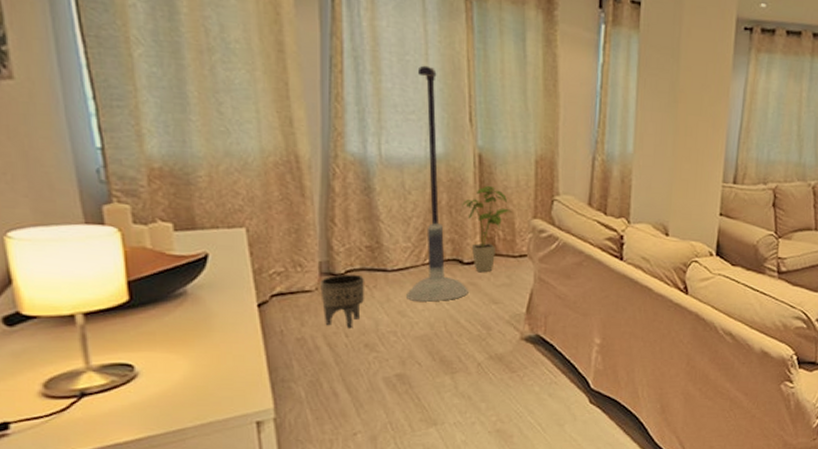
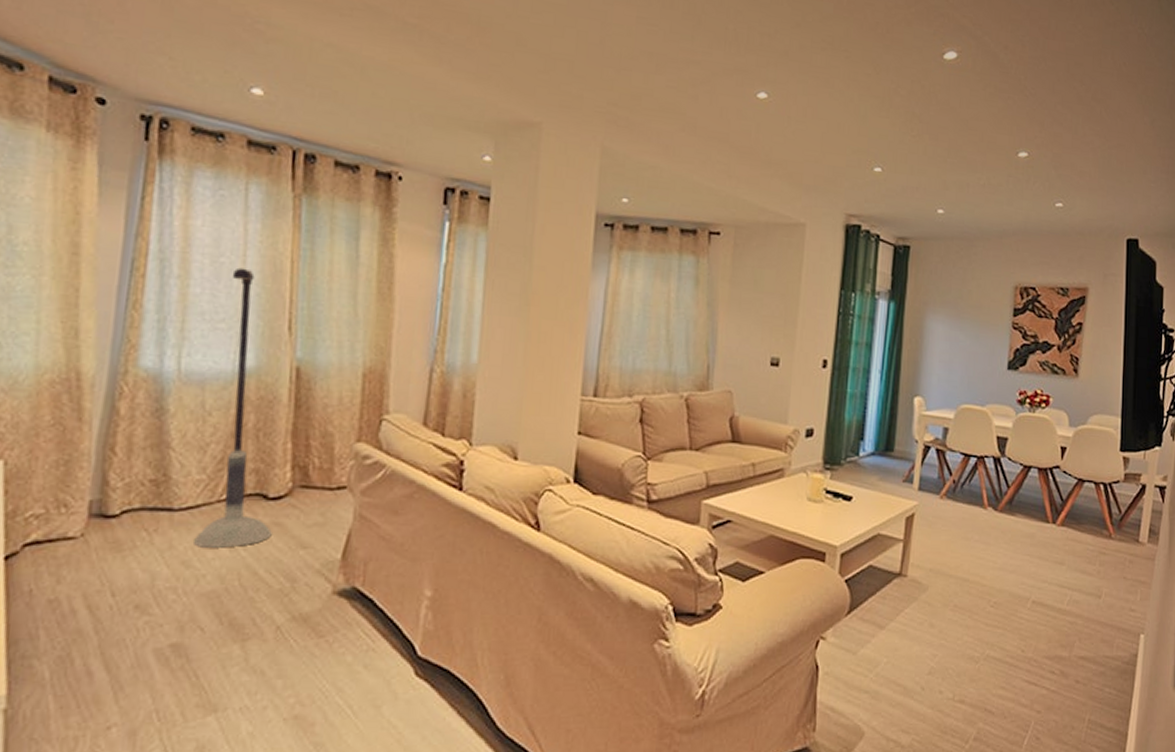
planter: present [320,273,364,328] -> none [86,515,144,585]
house plant: present [462,186,512,273] -> none [272,404,332,510]

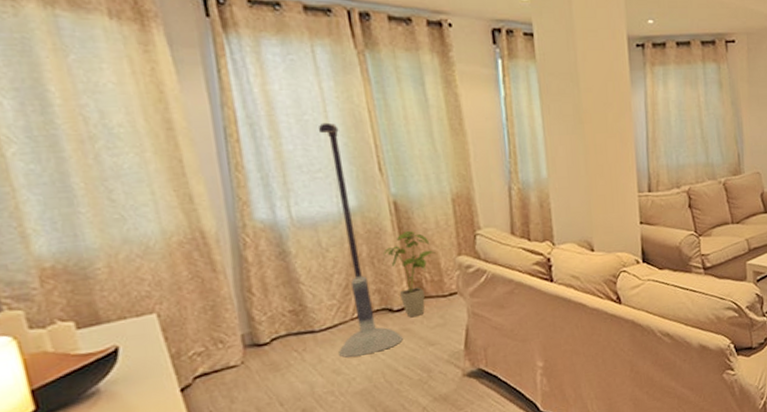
house plant: none [272,404,332,510] -> present [383,231,436,318]

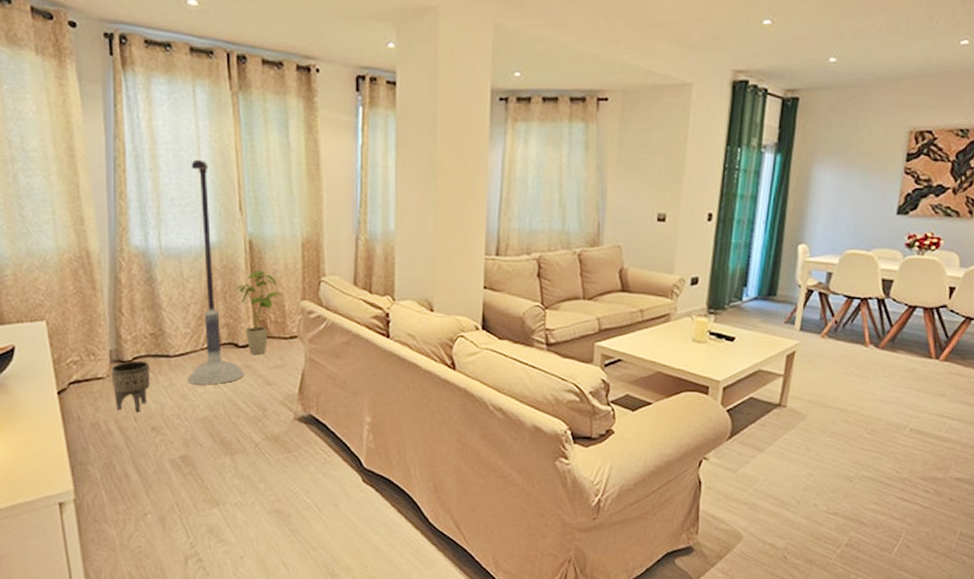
planter: none [245,340,295,399] -> present [111,360,150,413]

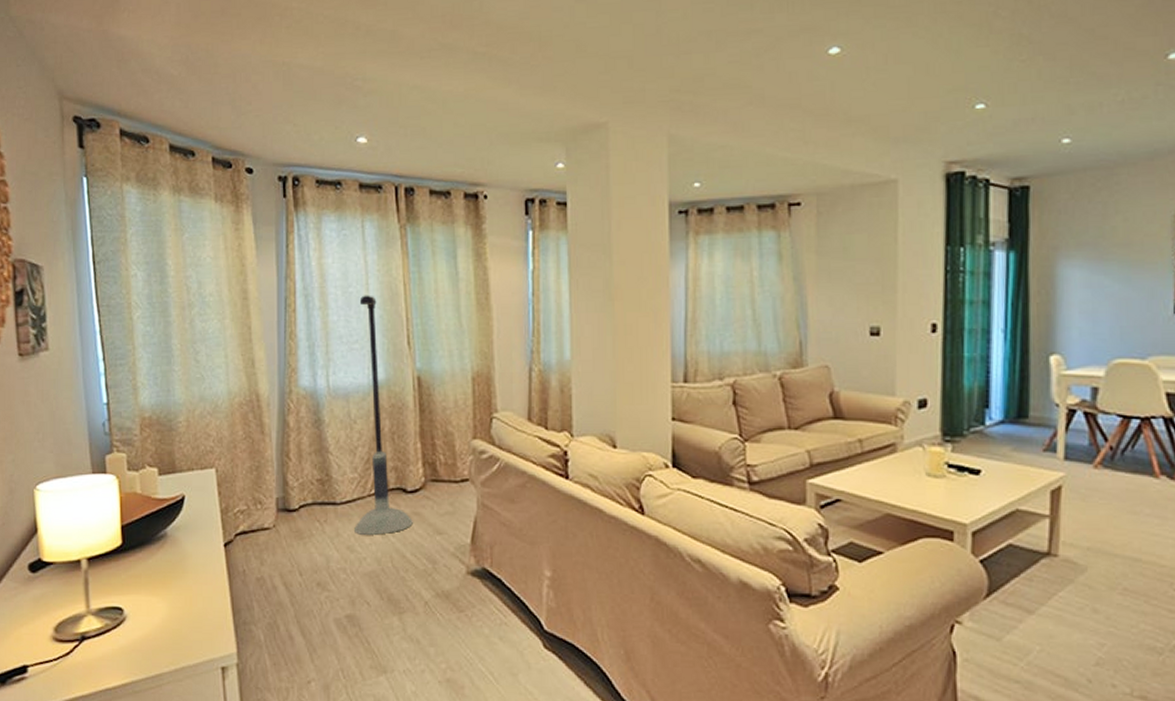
planter: present [111,360,150,413] -> none [277,509,316,566]
house plant: present [235,271,282,355] -> none [404,409,452,501]

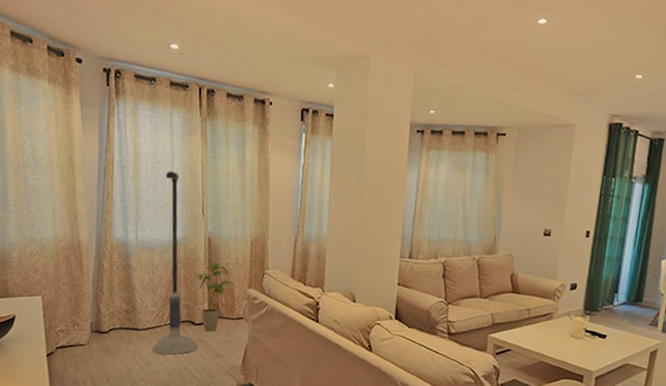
house plant: none [404,409,452,501] -> present [195,263,232,332]

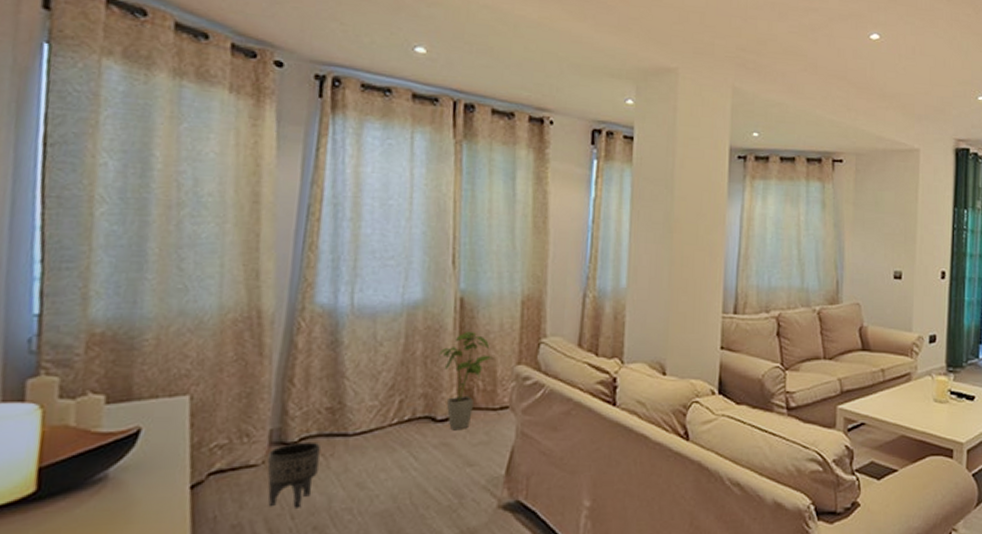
planter: none [91,331,122,375] -> present [267,441,320,508]
floor lamp: present [152,171,198,355] -> none [368,209,440,469]

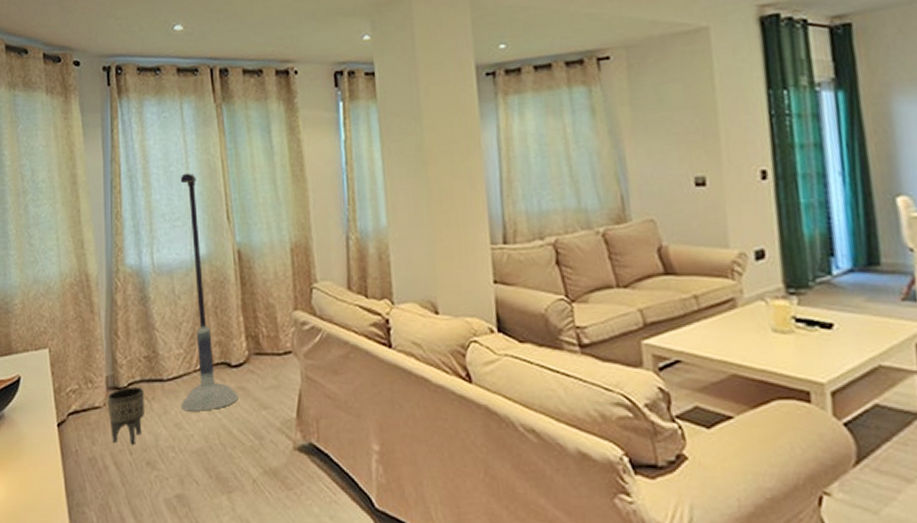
floor lamp: none [368,209,440,469] -> present [180,173,238,411]
house plant: present [439,332,494,431] -> none [226,281,273,375]

